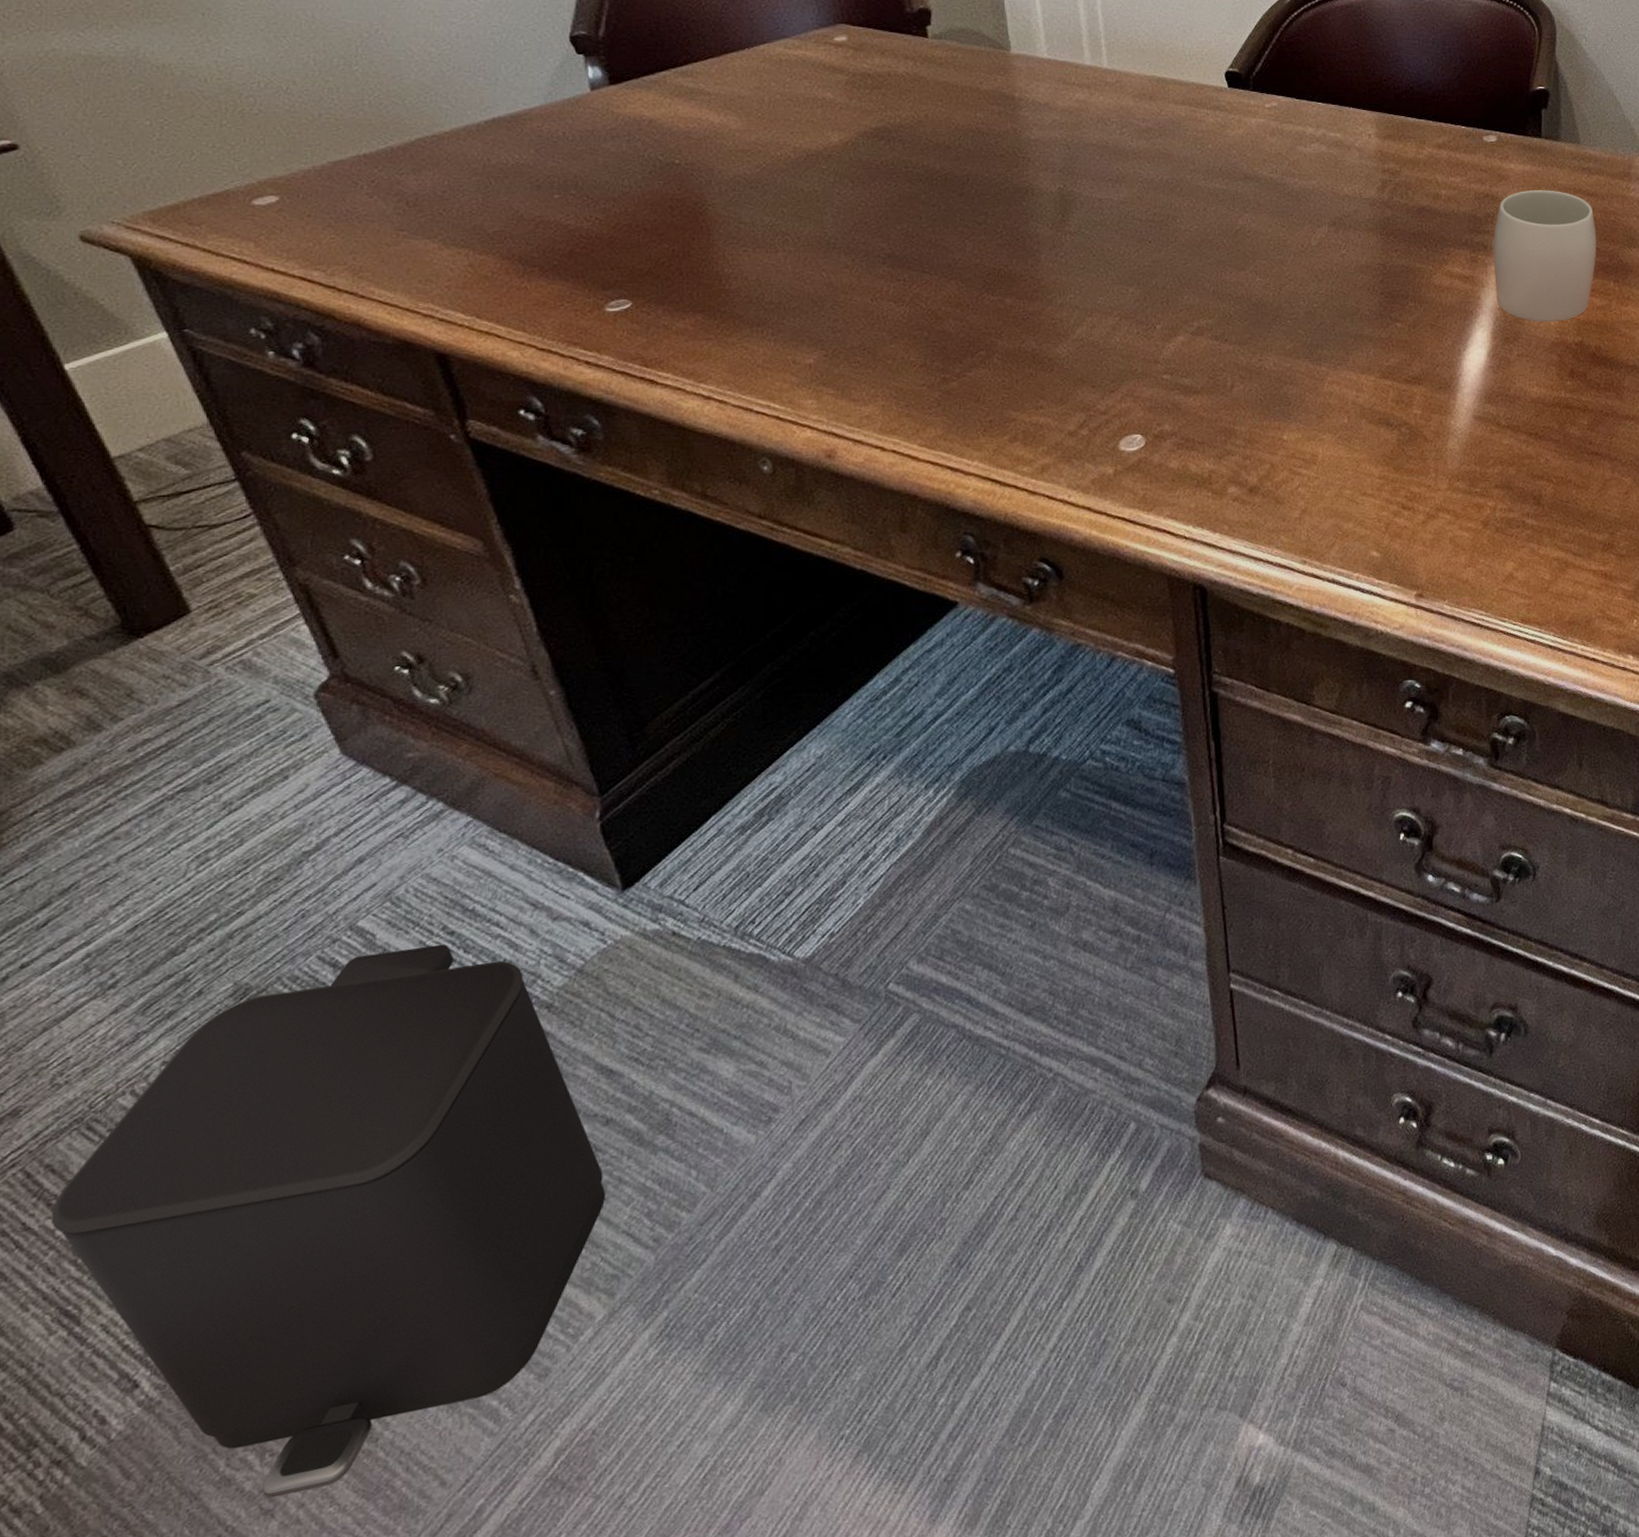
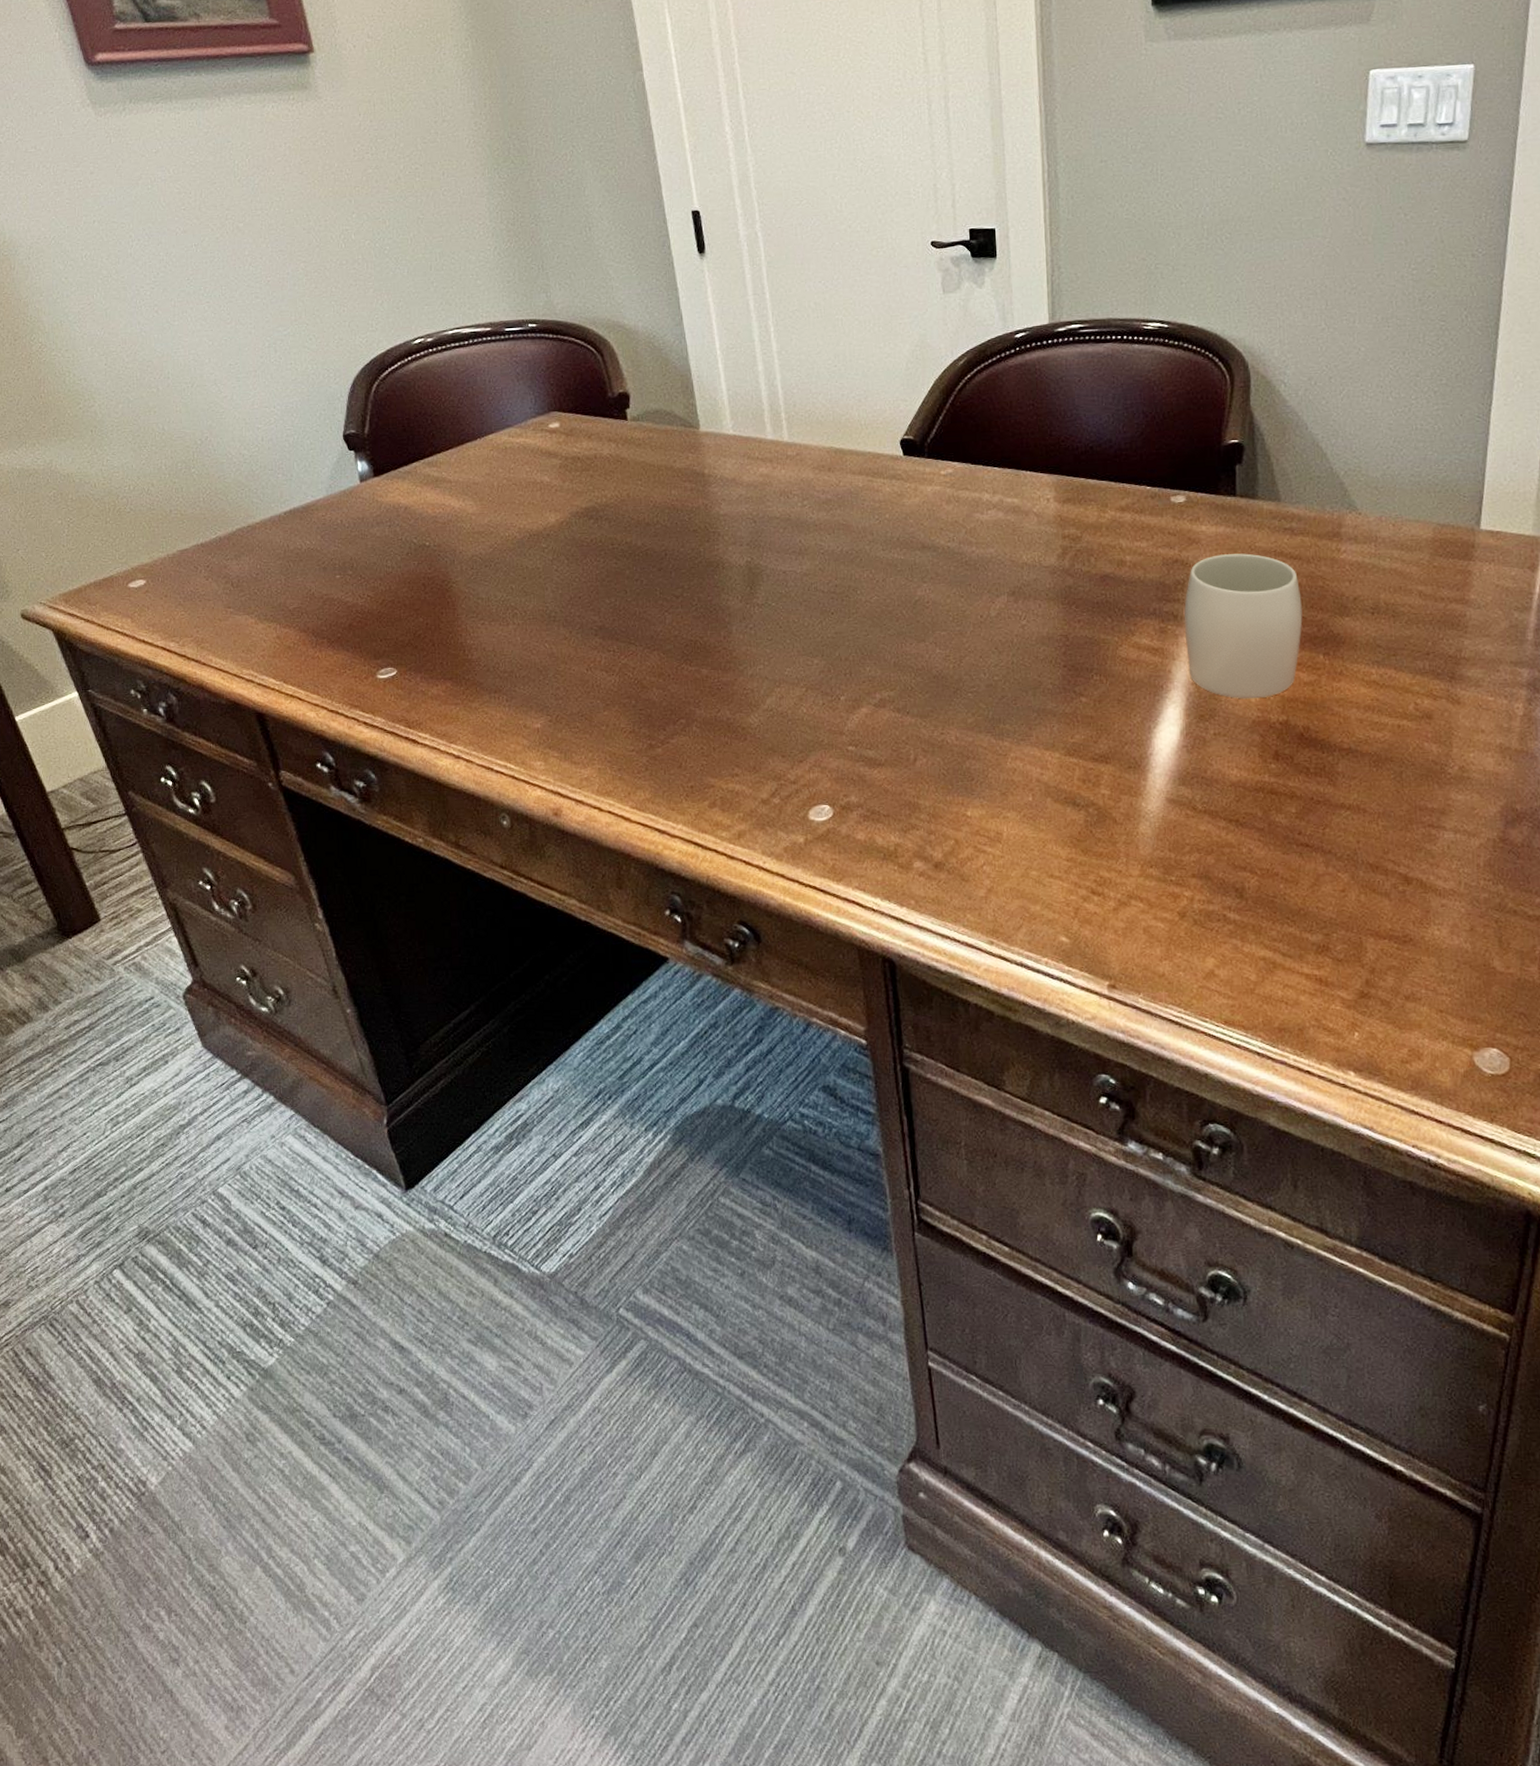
pedal bin: present [51,944,605,1498] -> none [31,1216,401,1651]

